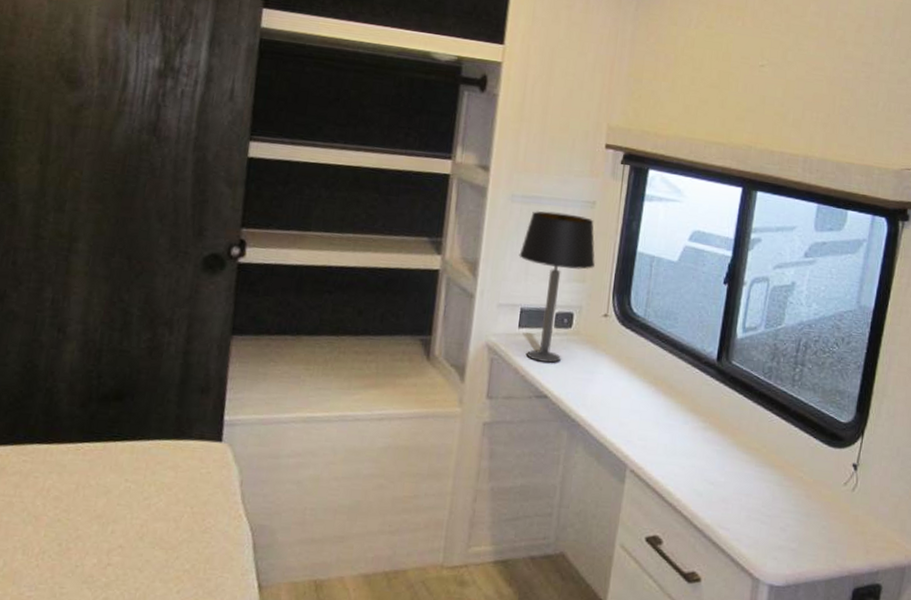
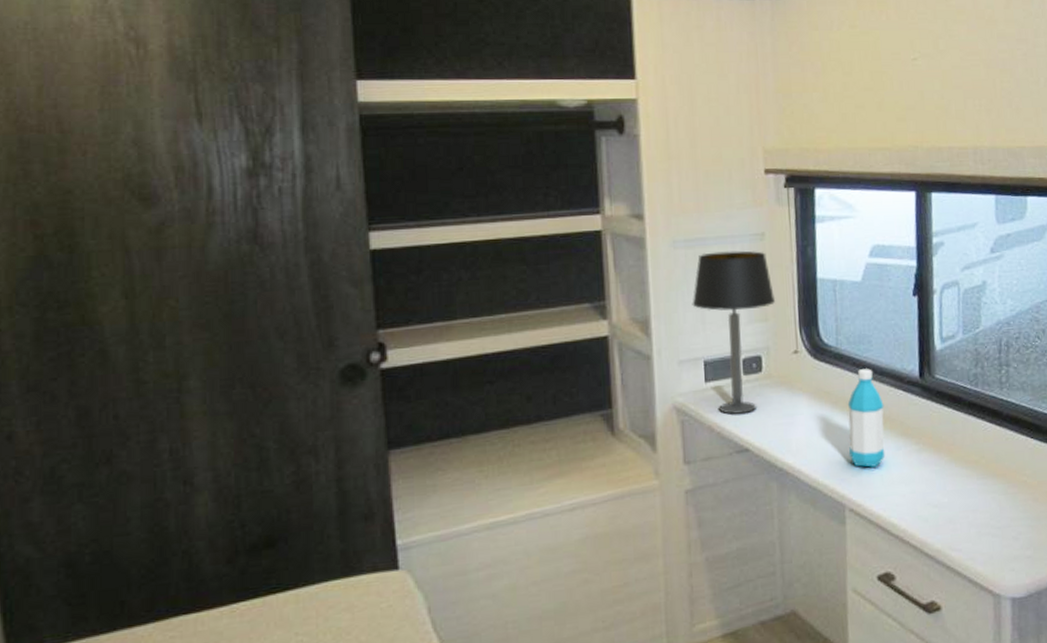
water bottle: none [639,342,679,436] -> present [847,369,885,468]

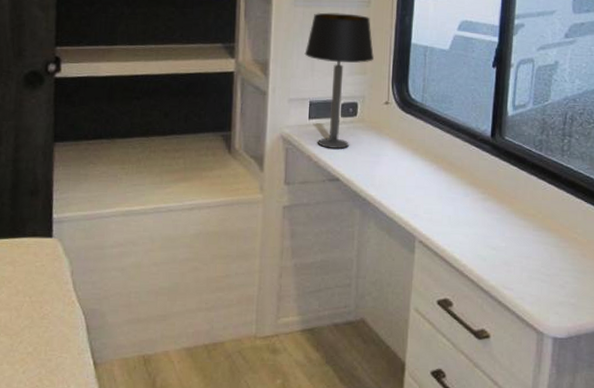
water bottle: present [847,369,885,468] -> none [424,124,458,208]

